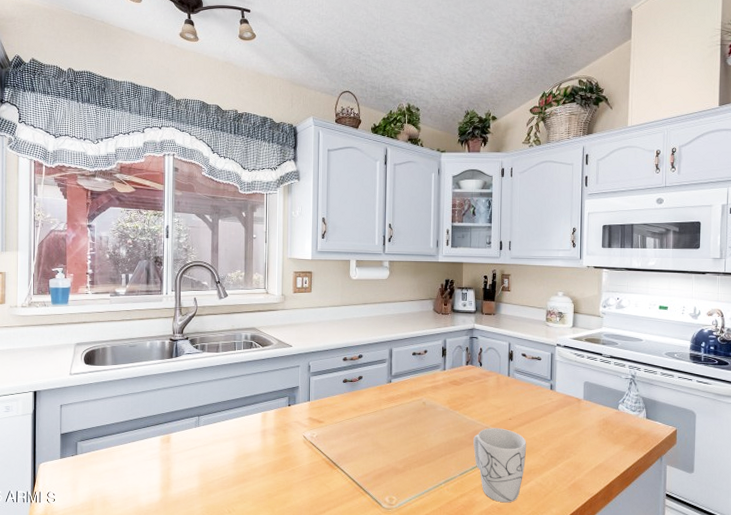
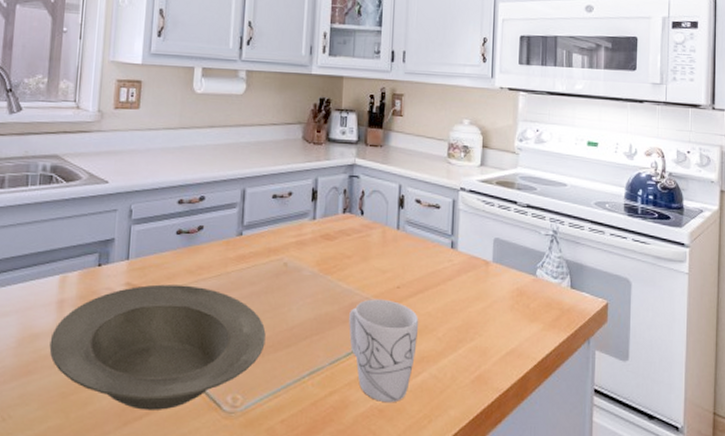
bowl: none [258,418,412,507] -> present [49,284,266,410]

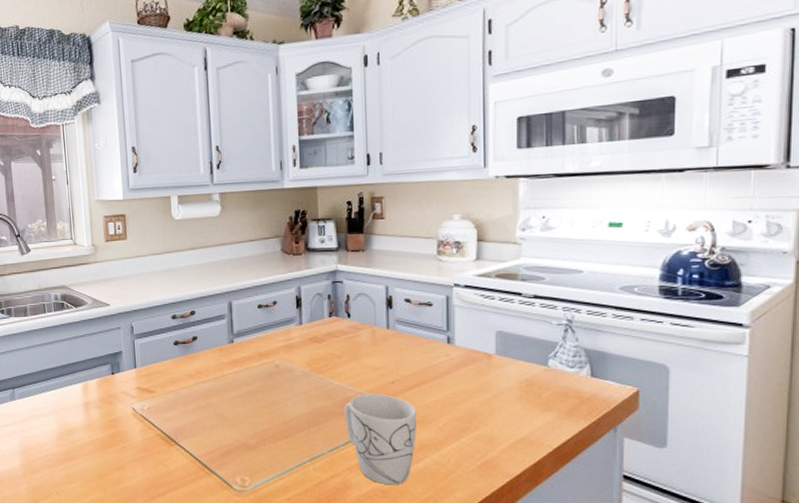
bowl: present [49,284,266,410] -> none [82,387,266,488]

